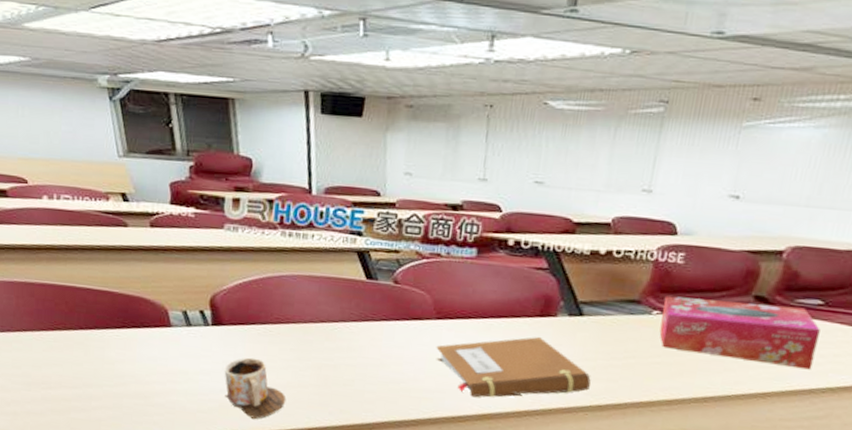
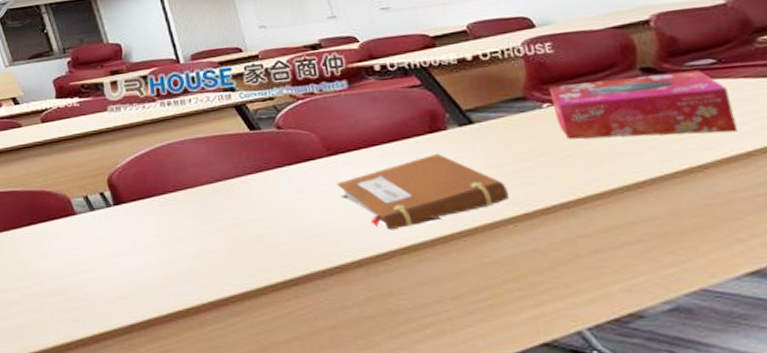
mug: present [224,357,287,420] -> none [134,230,202,297]

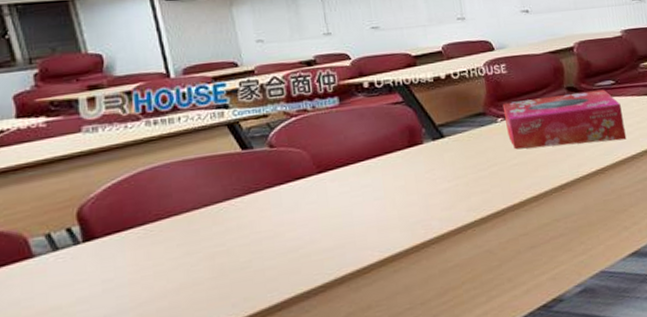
notebook: present [336,154,509,230] -> none [324,167,469,244]

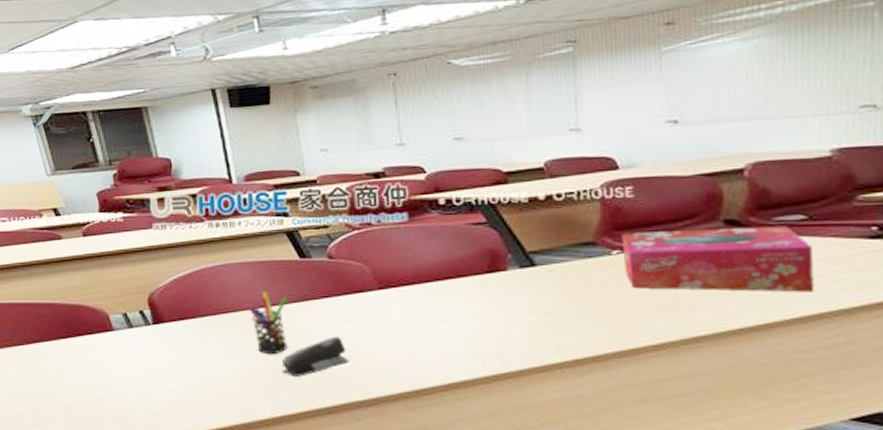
pen holder: none [189,189,234,258] -> present [246,292,288,355]
stapler: none [229,226,295,277] -> present [281,336,349,377]

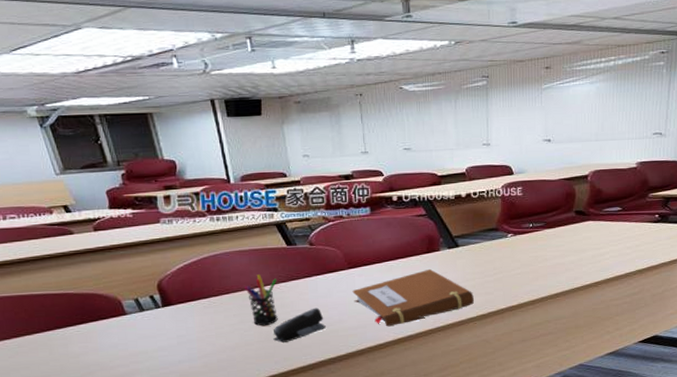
notebook: none [384,295,561,367] -> present [352,269,474,327]
tissue box: present [621,225,814,293] -> none [514,214,624,261]

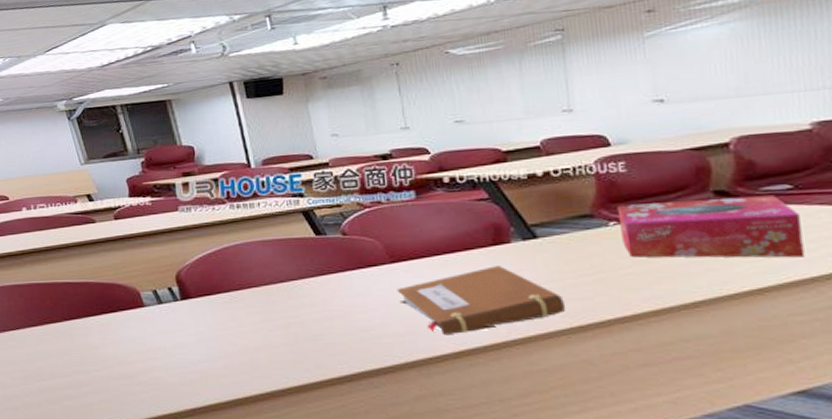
pen holder: present [244,274,278,327] -> none [267,267,307,327]
stapler: present [273,307,326,343] -> none [302,307,365,347]
tissue box: none [514,214,624,261] -> present [617,195,805,258]

